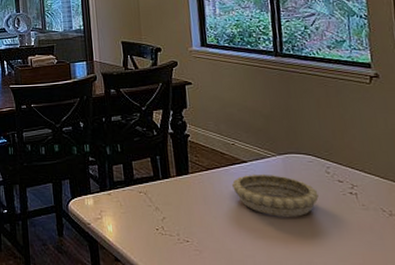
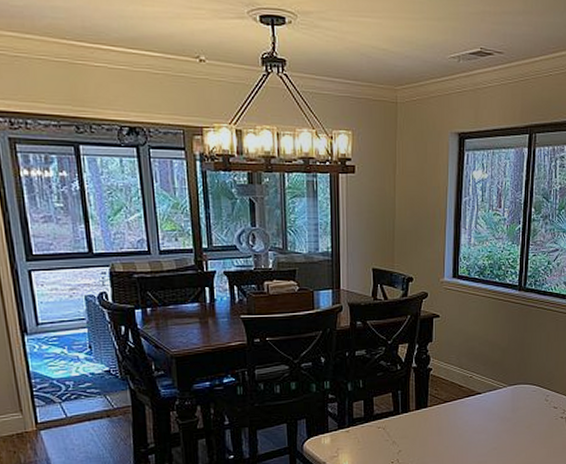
decorative bowl: present [232,174,319,217] -> none [466,404,536,442]

